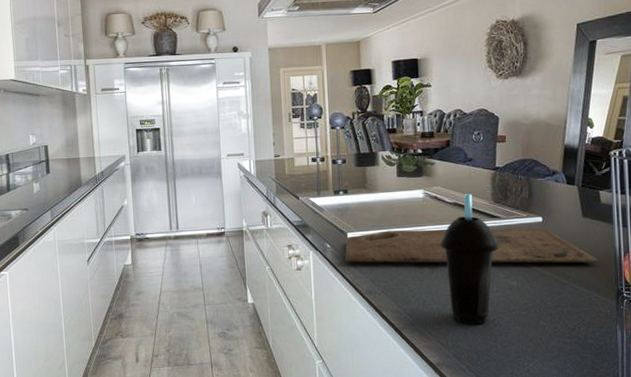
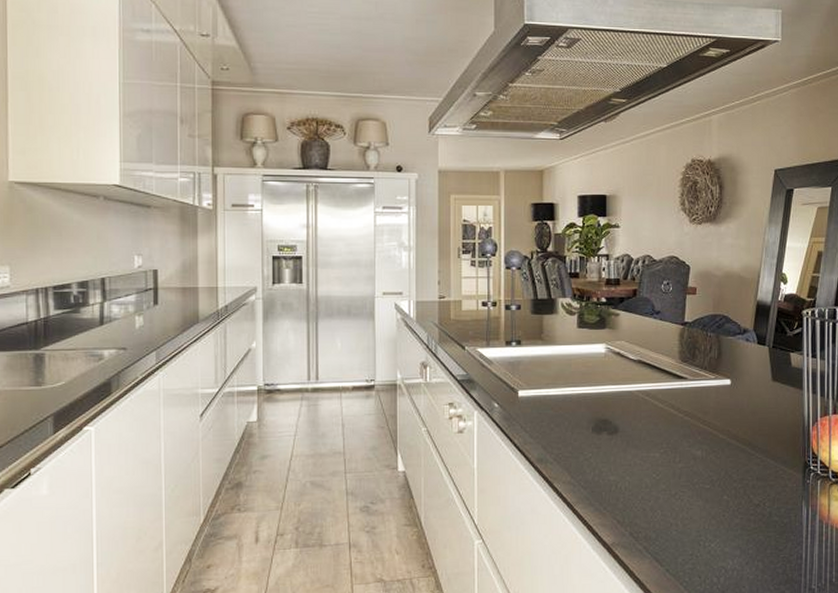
cutting board: present [345,228,598,263] -> none [514,389,786,432]
cup: present [440,194,498,325] -> none [622,351,683,499]

